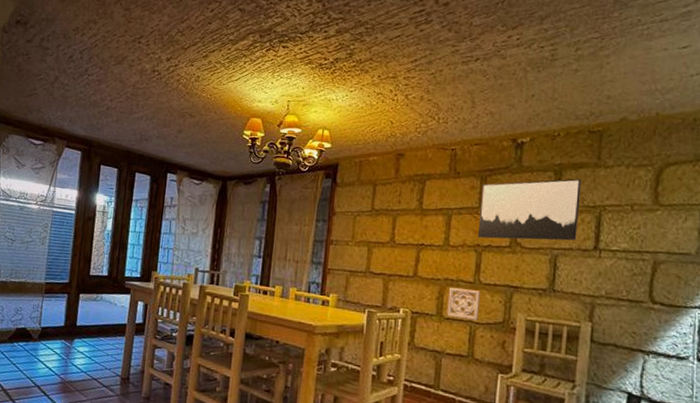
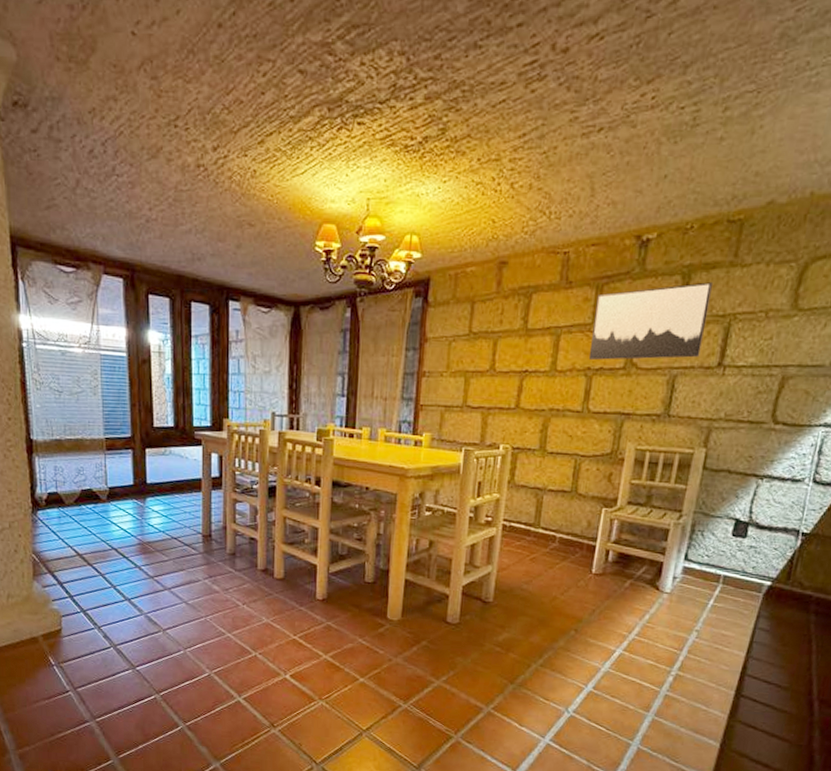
wall ornament: present [446,287,481,320] -> none [550,417,589,453]

